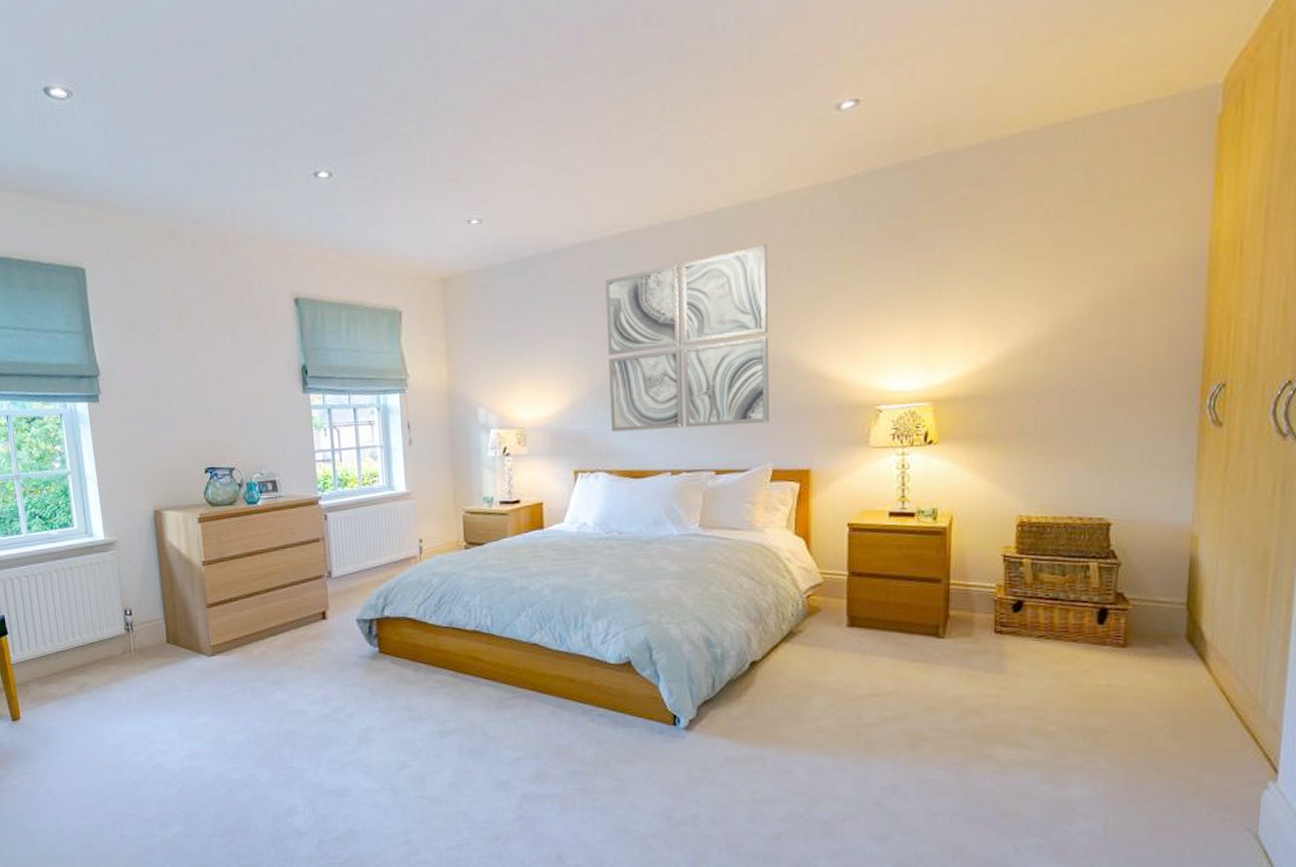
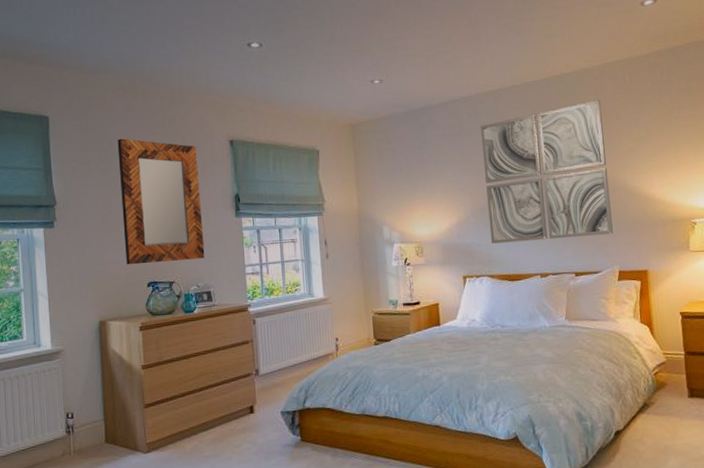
home mirror: none [164,295,269,448] -> present [117,138,205,265]

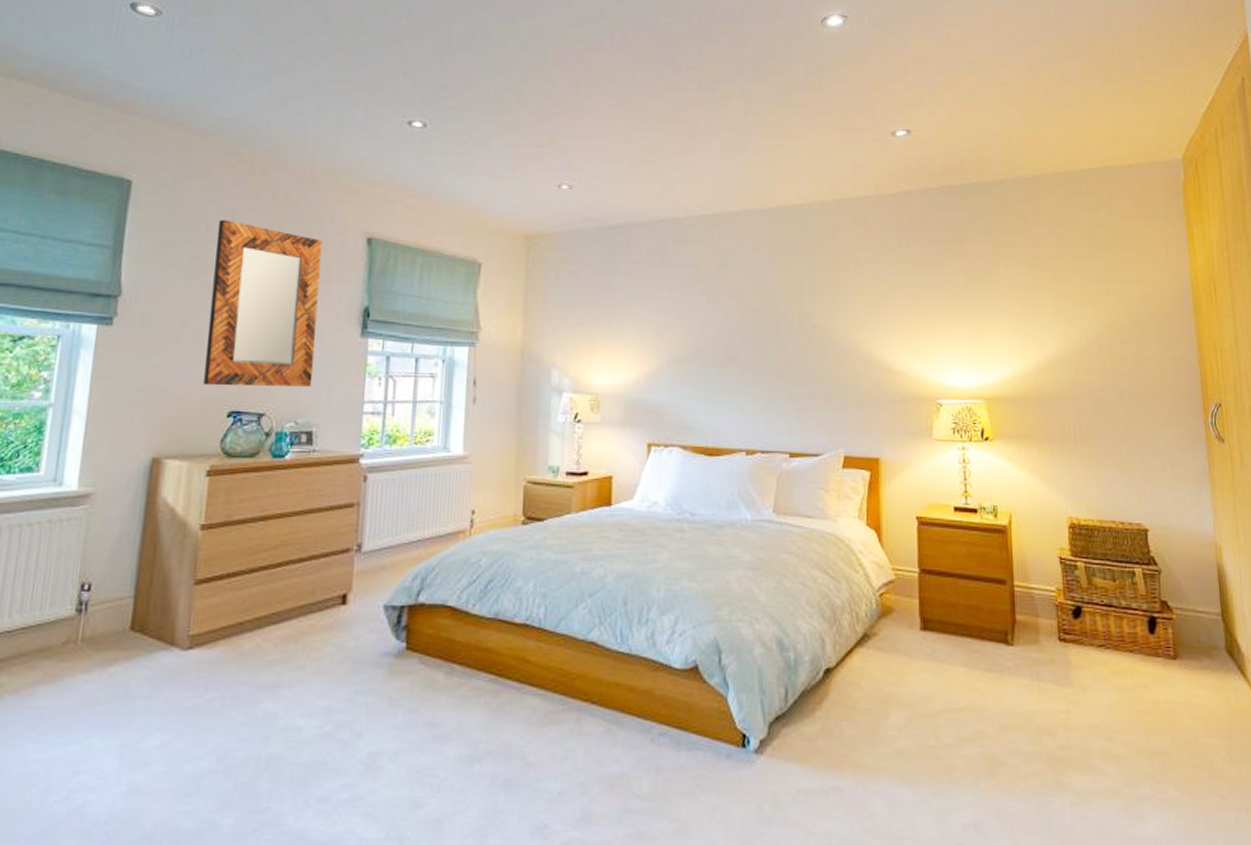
wall art: present [480,100,613,244] -> none [687,240,840,408]

